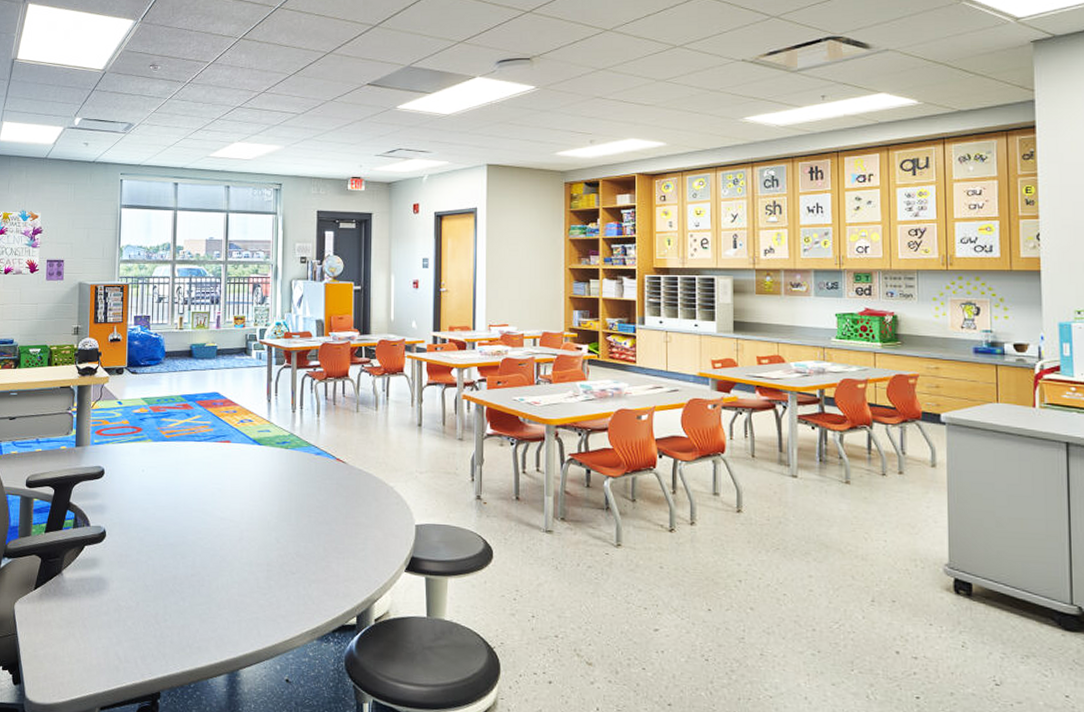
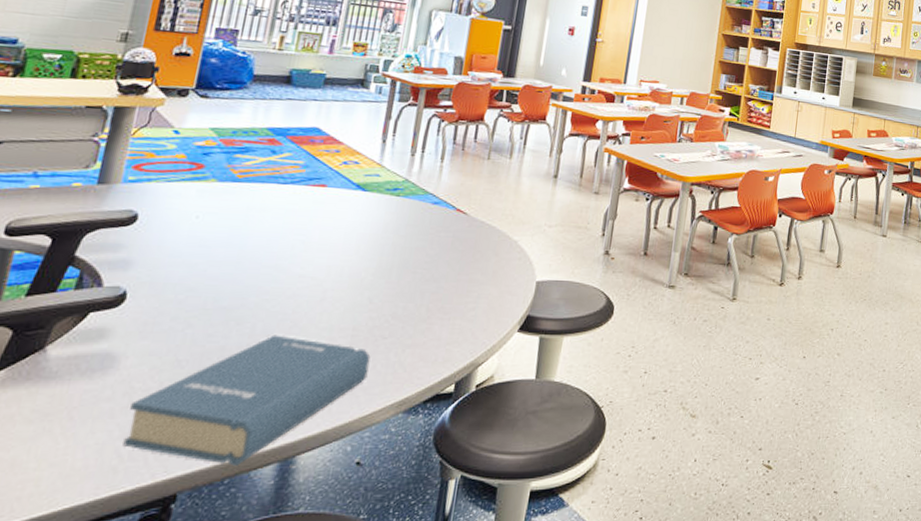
hardback book: none [120,567,284,674] -> present [122,335,371,466]

